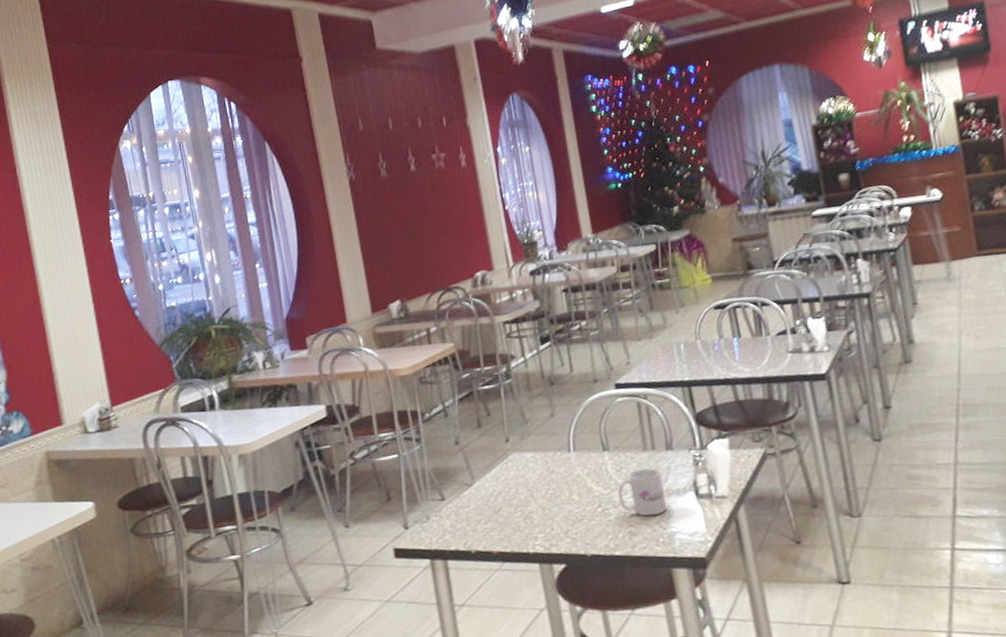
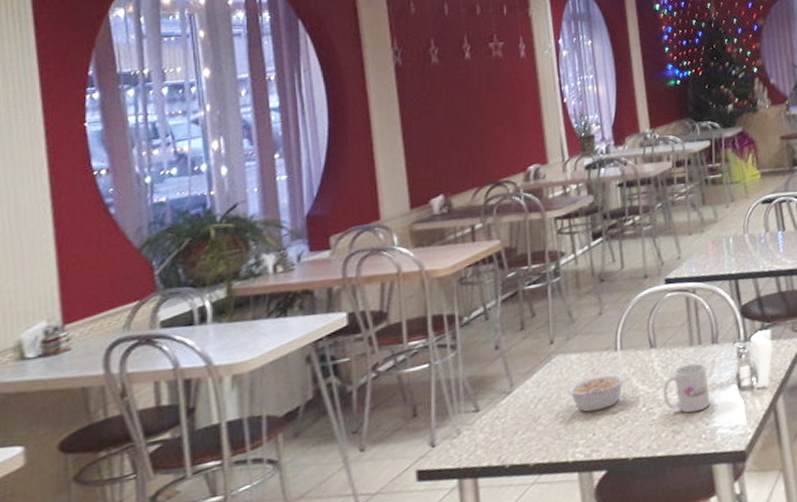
legume: none [523,473,587,508] -> present [566,373,633,412]

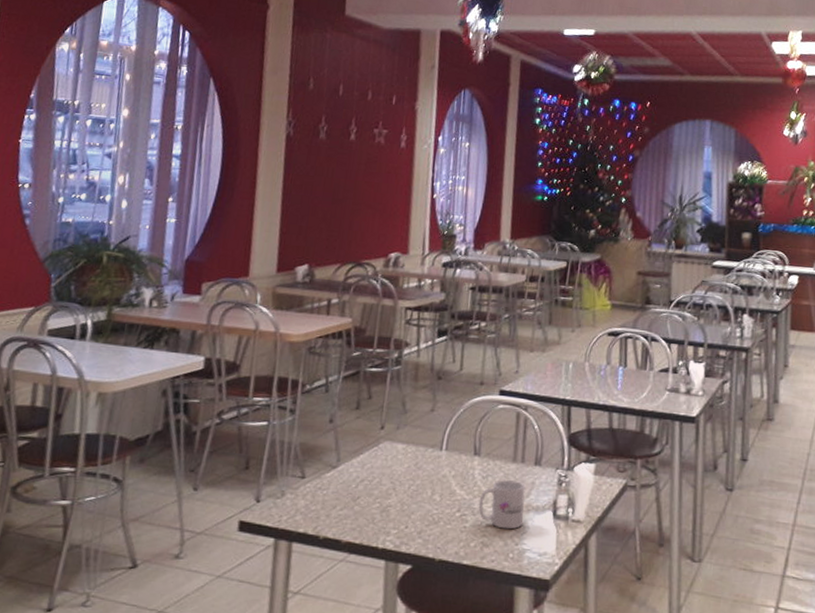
legume: present [566,373,633,412] -> none [387,469,453,505]

